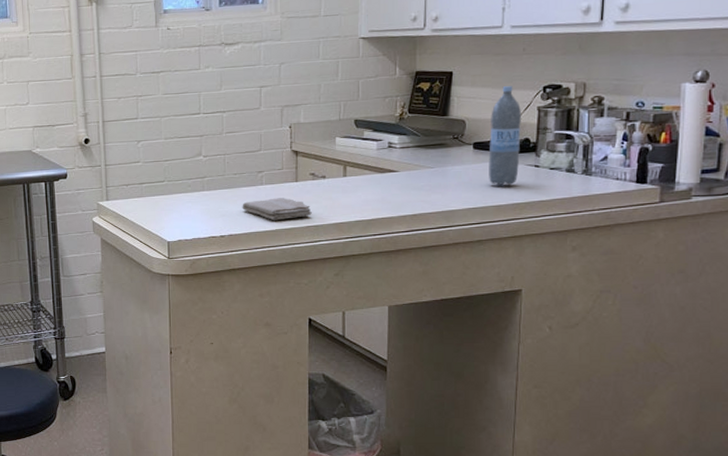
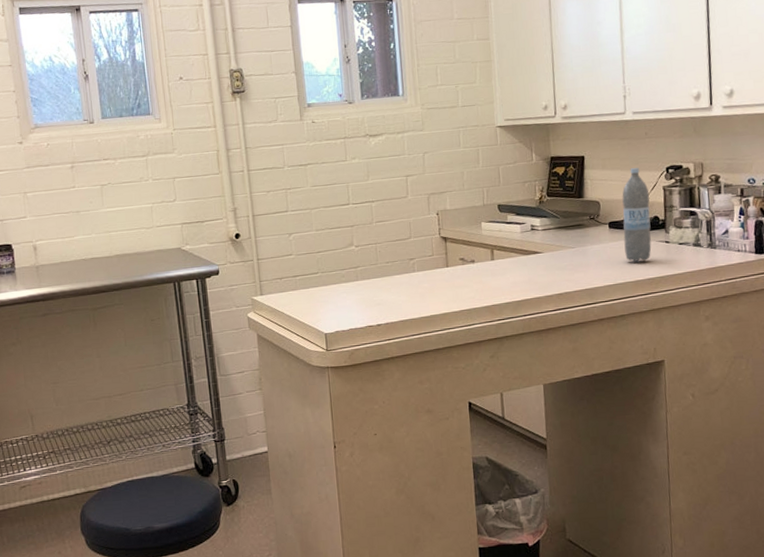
washcloth: present [242,198,312,221] -> none [396,283,464,307]

